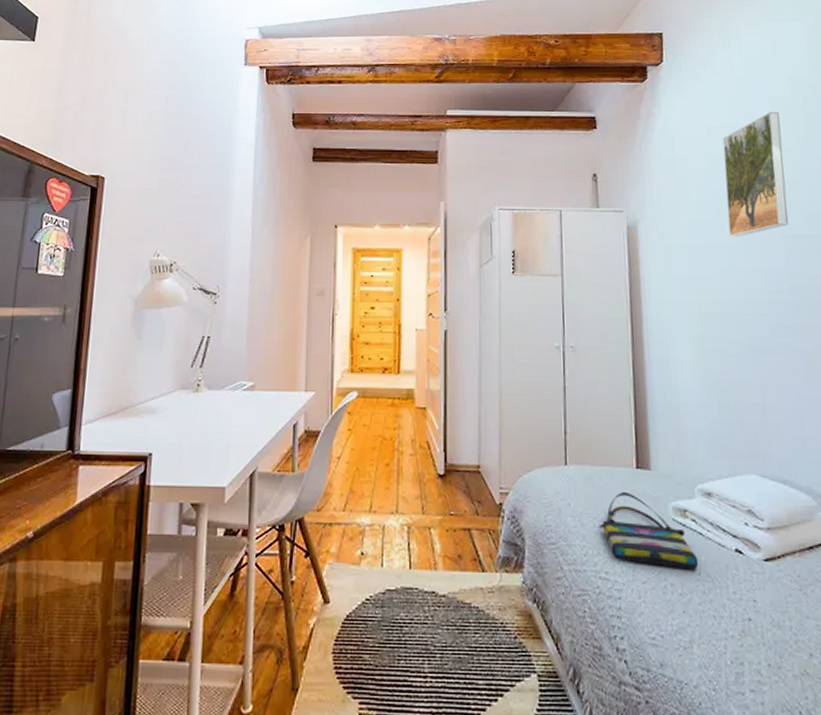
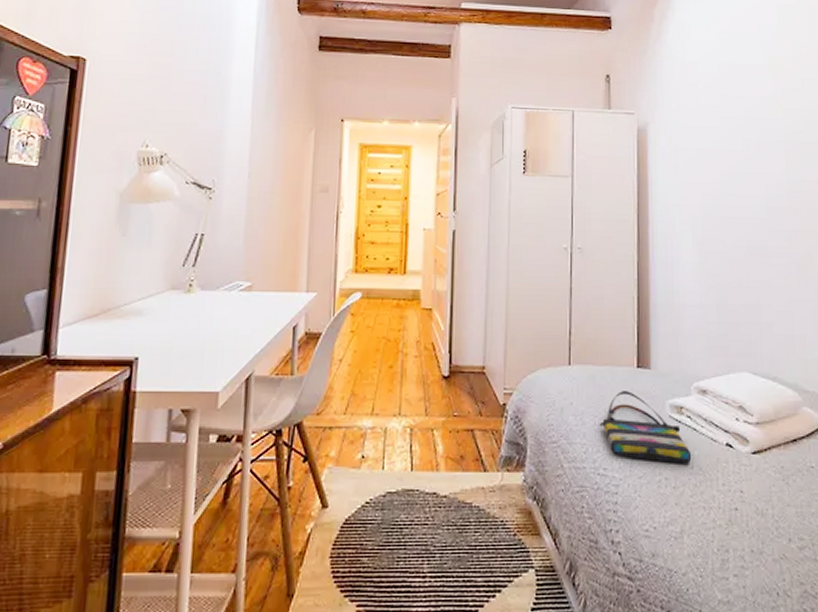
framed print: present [722,111,788,238] -> none [731,19,789,143]

